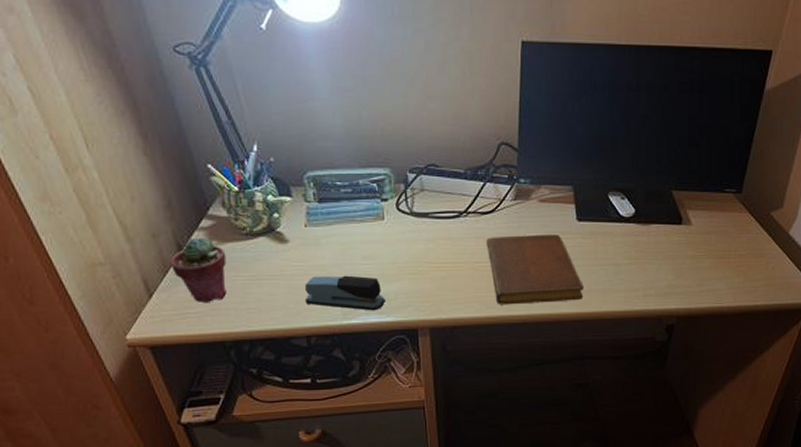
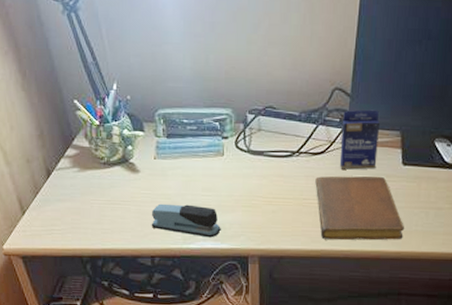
potted succulent: present [169,237,227,304] -> none [40,164,87,222]
small box: none [510,164,551,228] -> present [339,109,381,170]

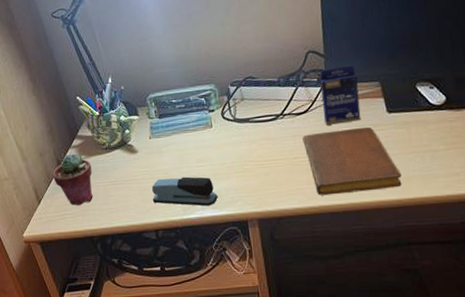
potted succulent: none [40,164,87,222] -> present [52,153,93,206]

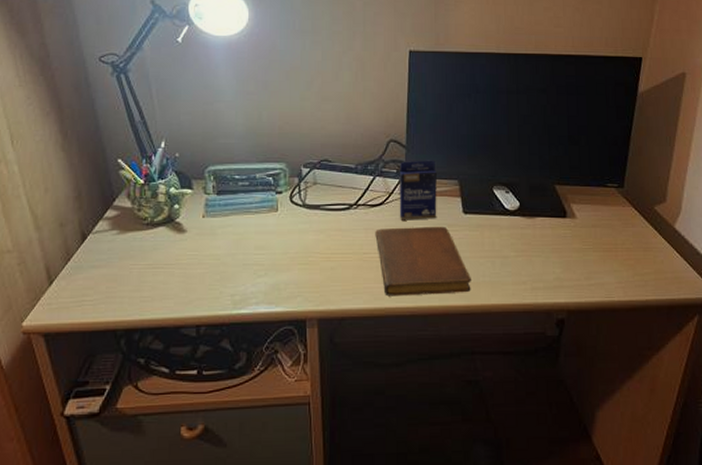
potted succulent: present [52,153,93,206] -> none [73,226,126,291]
stapler: present [152,176,218,206] -> none [197,265,275,301]

